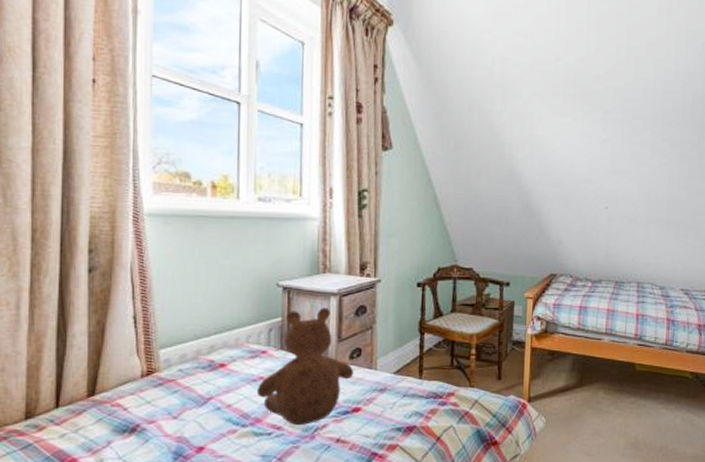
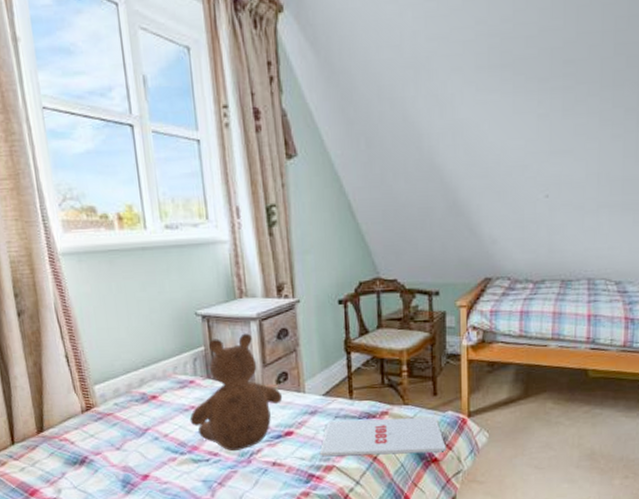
magazine: none [384,399,506,435] -> present [319,416,446,457]

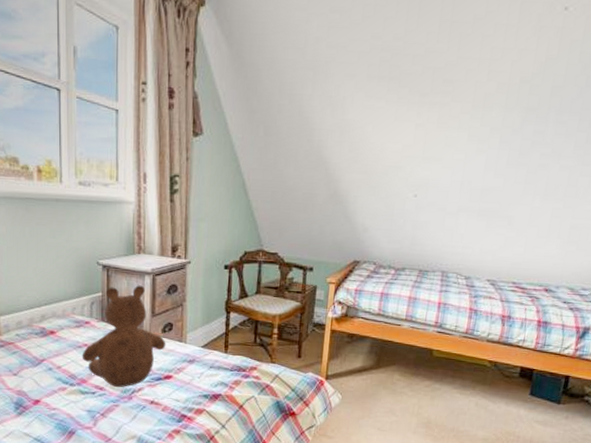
magazine: present [319,416,446,457] -> none [193,370,304,408]

